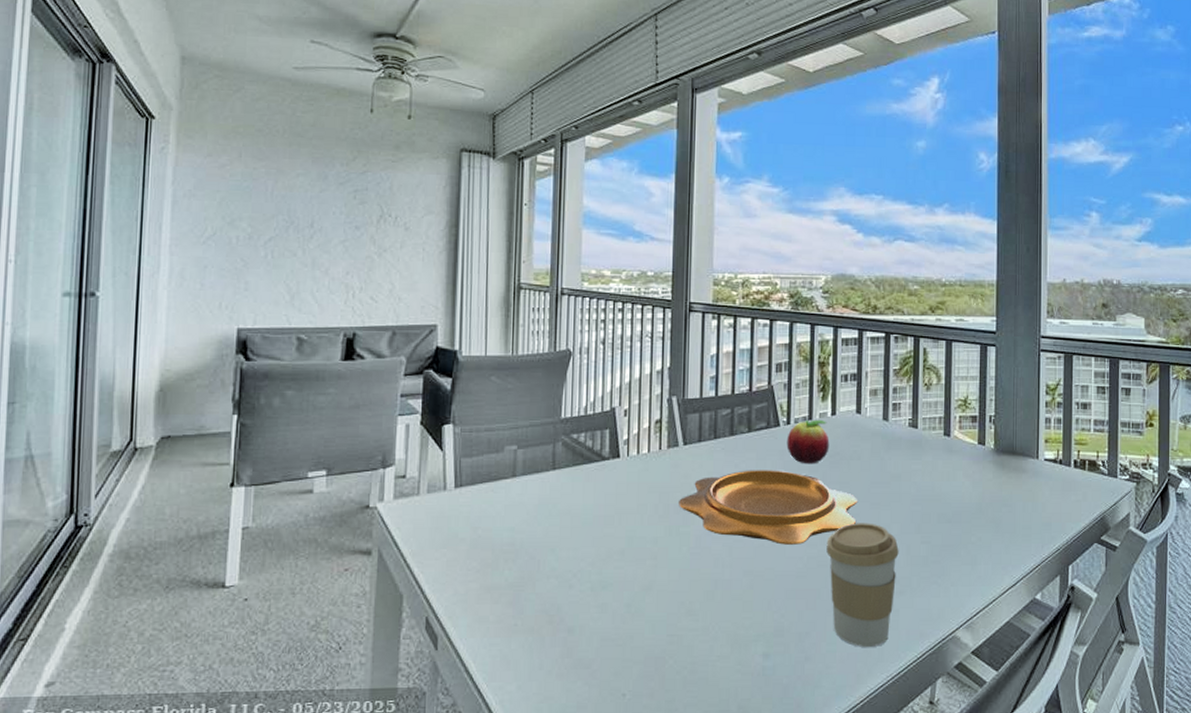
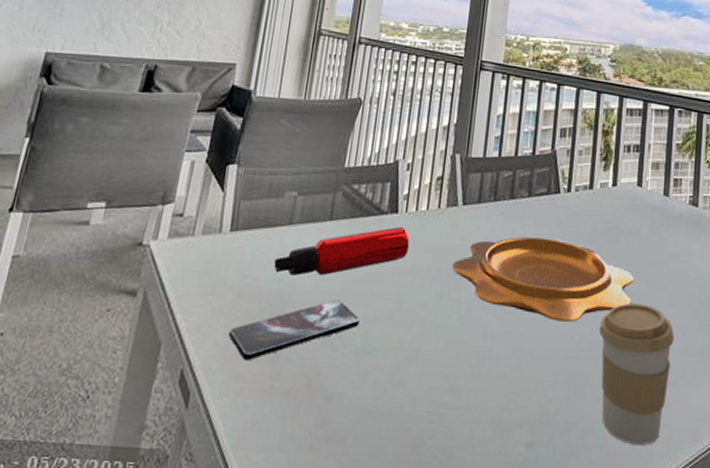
smartphone: none [467,543,593,603] -> present [228,299,360,360]
water bottle: none [503,470,635,524] -> present [274,226,410,276]
fruit: present [786,419,830,464] -> none [565,189,609,236]

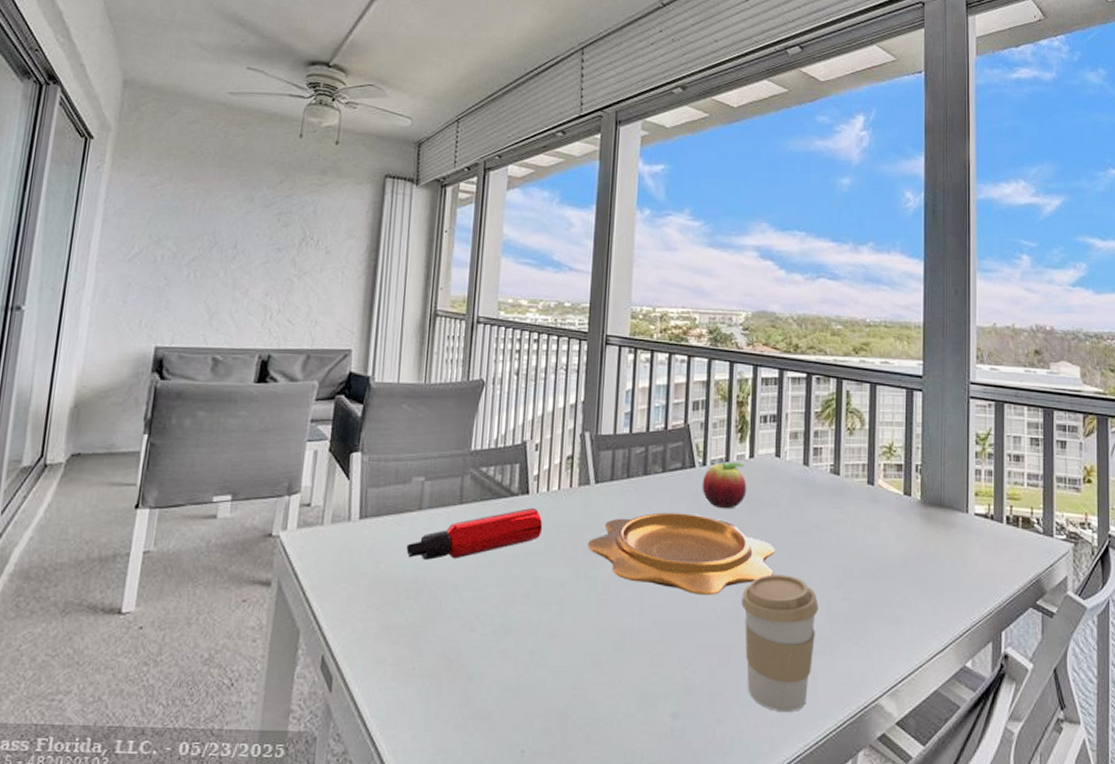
smartphone: present [228,299,360,360] -> none [366,582,497,644]
fruit: none [565,189,609,236] -> present [702,461,747,509]

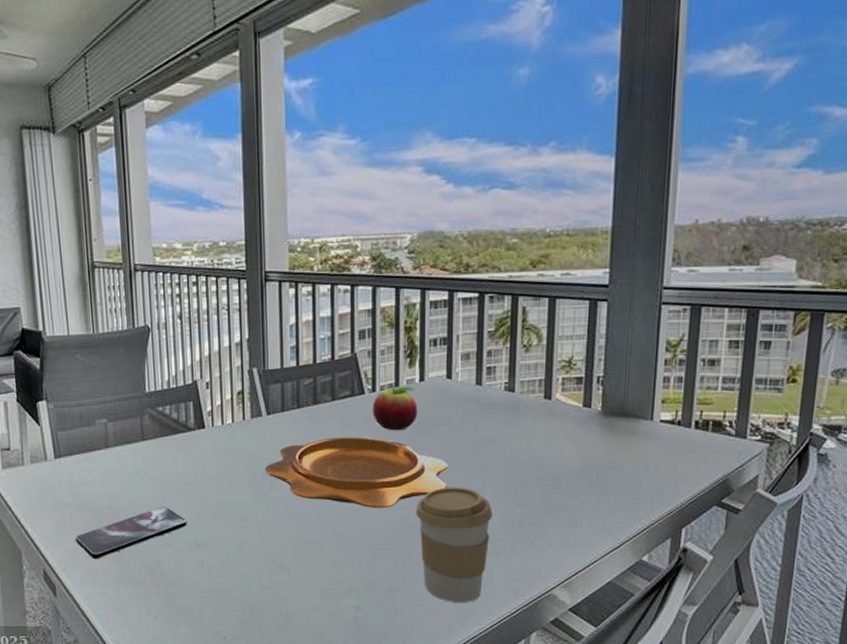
smartphone: none [366,582,497,644] -> present [75,506,187,558]
water bottle: present [406,507,543,560] -> none [100,440,222,490]

